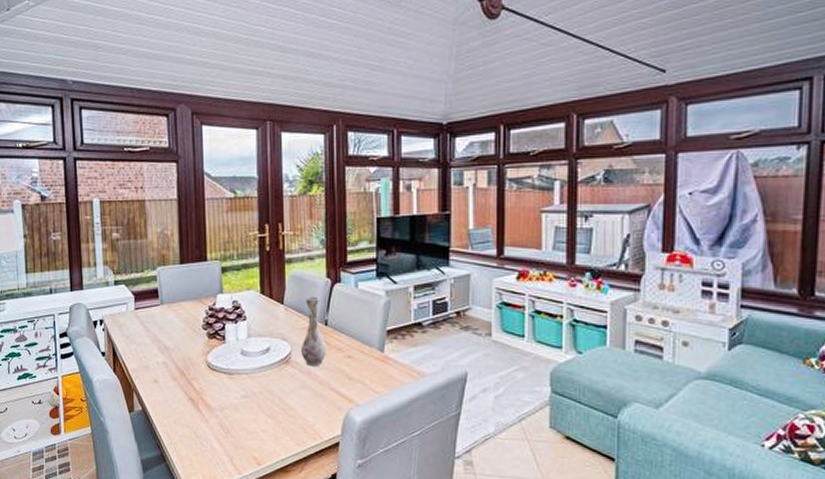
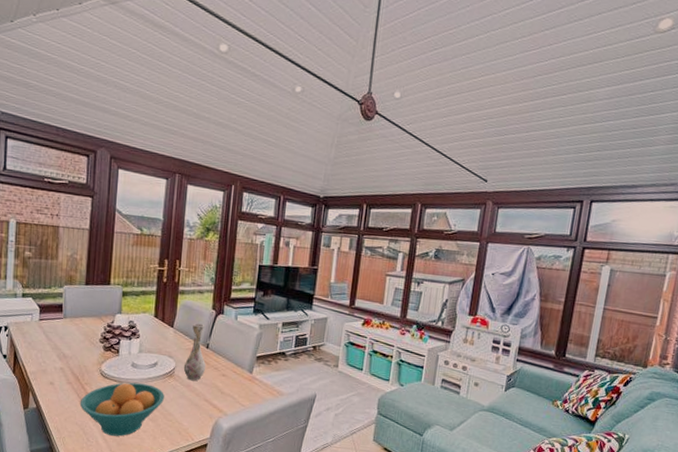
fruit bowl: none [188,373,282,439] -> present [79,382,164,437]

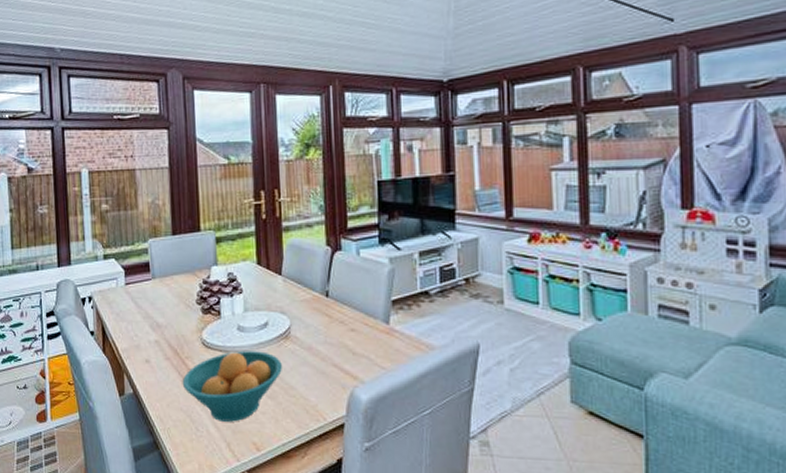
vase: present [183,323,206,381] -> none [300,266,329,342]

